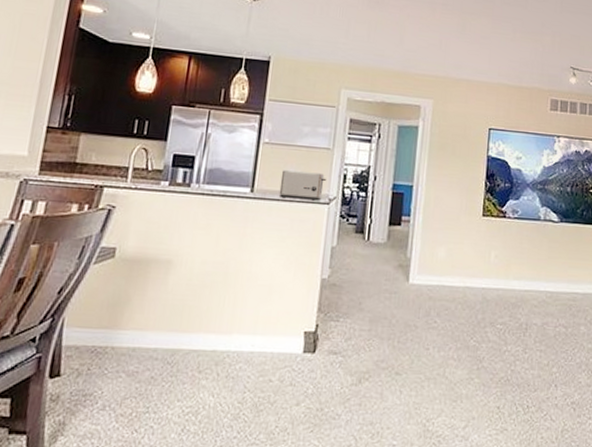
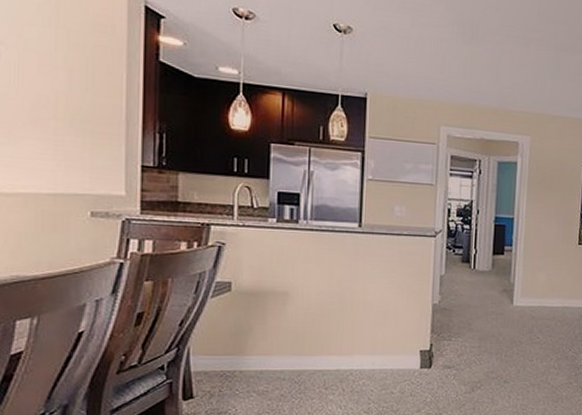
toaster: present [279,170,327,201] -> none [386,206,432,234]

